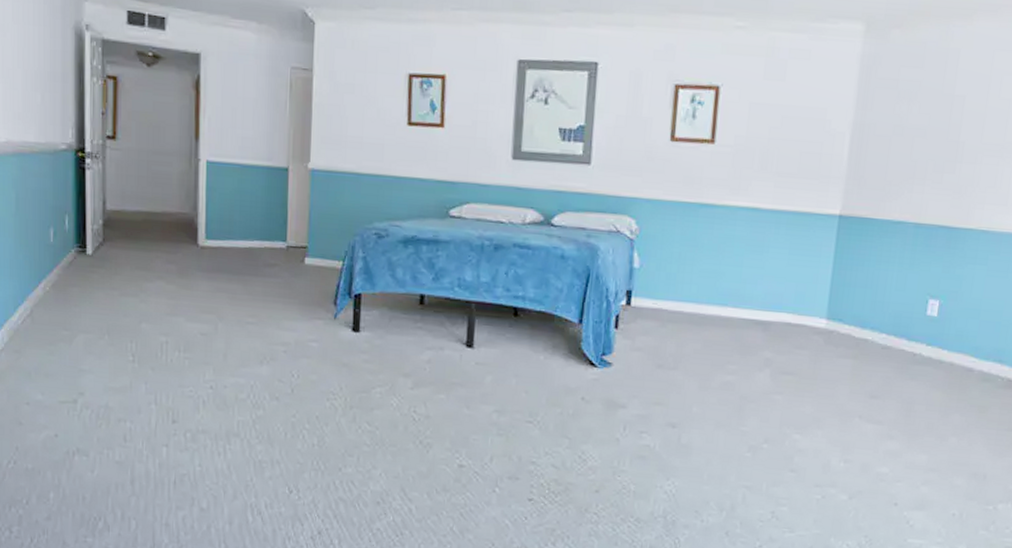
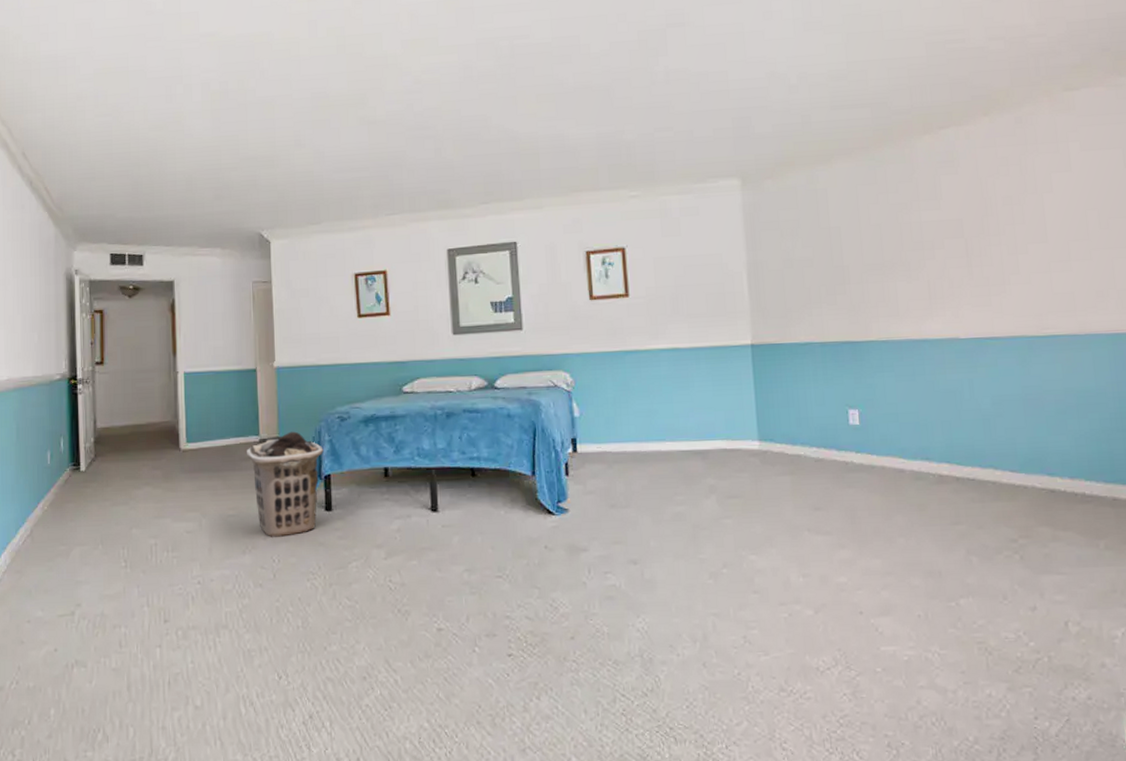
clothes hamper: none [270,242,356,352] -> present [246,431,324,537]

